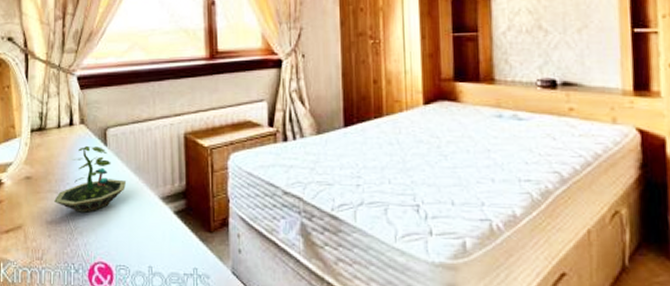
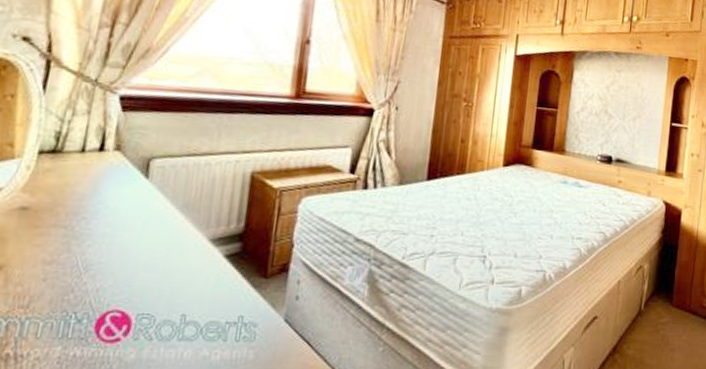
terrarium: present [54,145,127,213] -> none [60,175,169,253]

